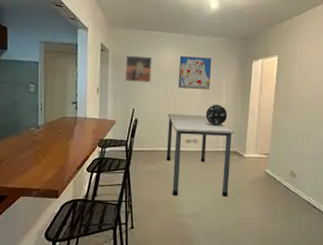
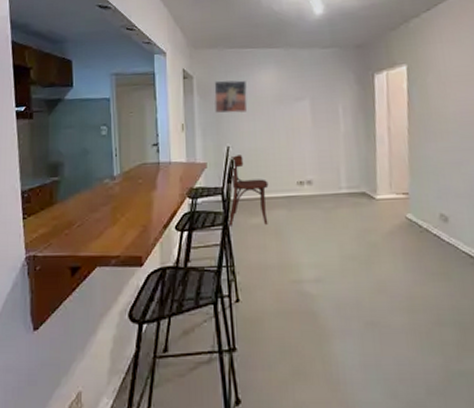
dining chair: none [130,116,163,171] -> present [229,155,269,226]
dining table: present [166,114,233,198] -> none [272,148,359,256]
wall art: present [178,55,211,90] -> none [280,74,323,117]
decorative globe: present [205,104,228,126] -> none [319,132,349,161]

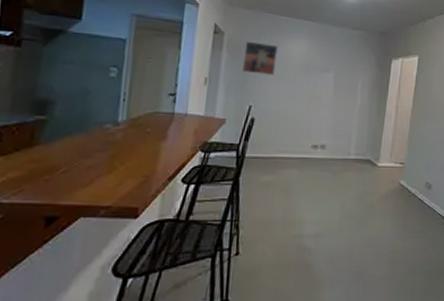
dining chair: present [229,155,269,226] -> none [240,114,285,183]

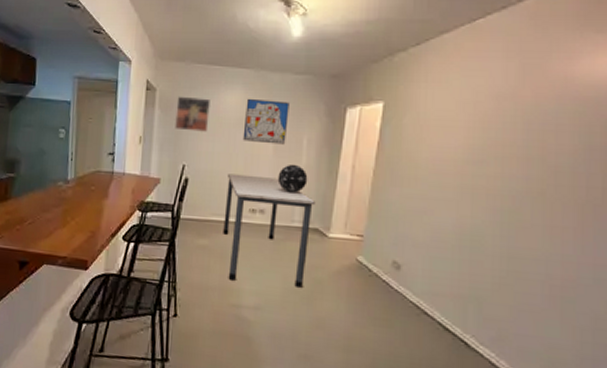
dining table: none [287,113,367,213] -> present [223,174,315,289]
wall art: none [307,47,347,88] -> present [242,98,290,145]
decorative globe: none [337,104,362,130] -> present [277,164,308,193]

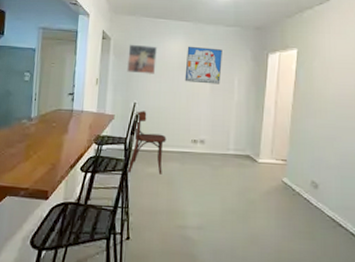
dining chair: none [176,174,220,247] -> present [128,111,167,175]
dining table: present [223,174,315,289] -> none [169,110,246,209]
decorative globe: present [277,164,308,193] -> none [214,100,240,125]

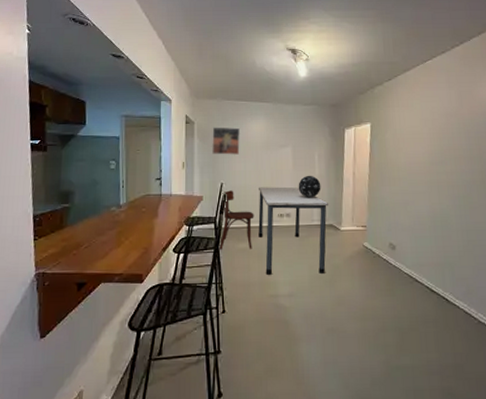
dining table: none [169,110,246,209] -> present [258,187,328,275]
wall art: present [184,46,222,84] -> none [268,125,302,161]
decorative globe: none [214,100,240,125] -> present [298,175,321,198]

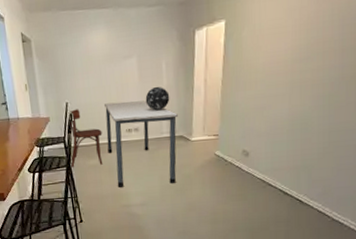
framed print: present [212,127,240,155] -> none [50,41,82,73]

